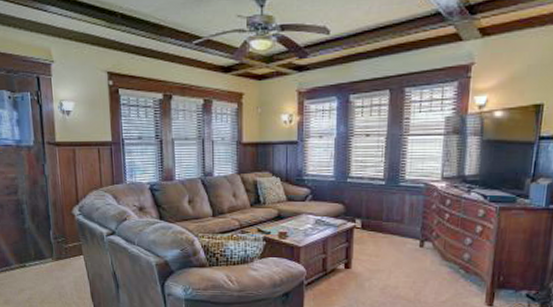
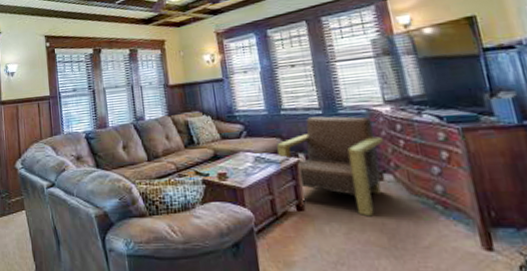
armchair: none [338,187,432,276] -> present [277,116,383,217]

